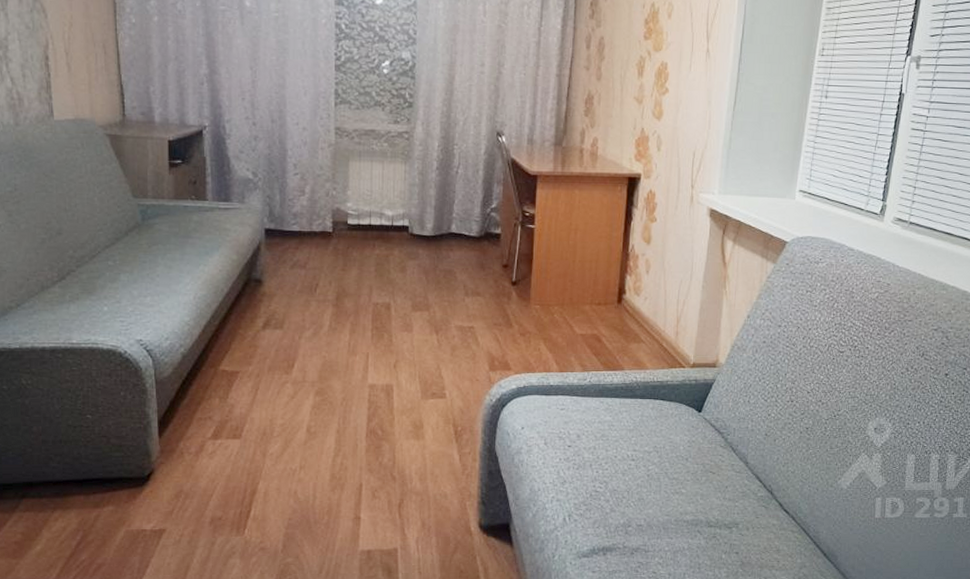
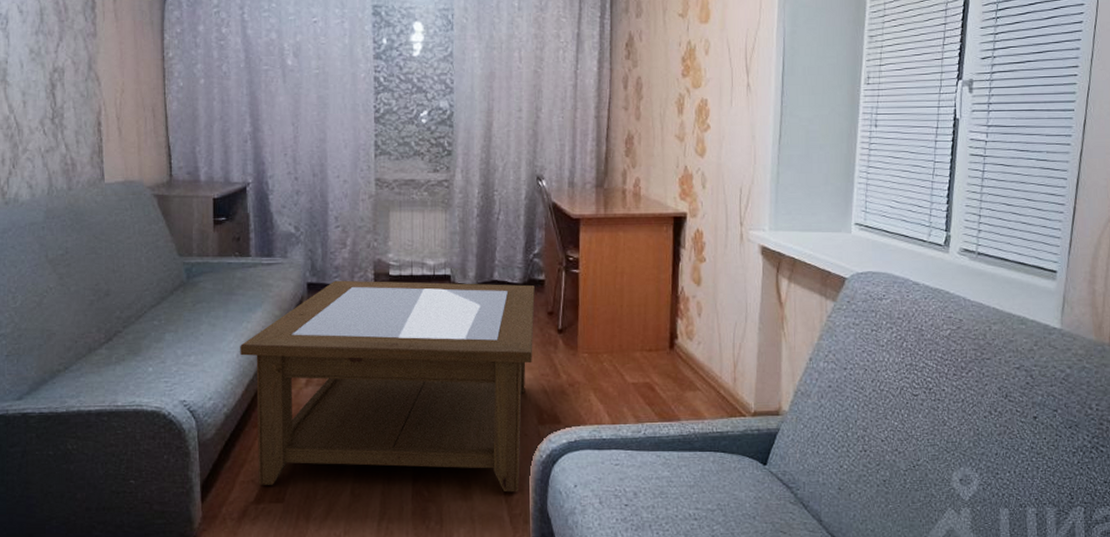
coffee table: none [197,227,491,433] -> present [240,280,535,493]

